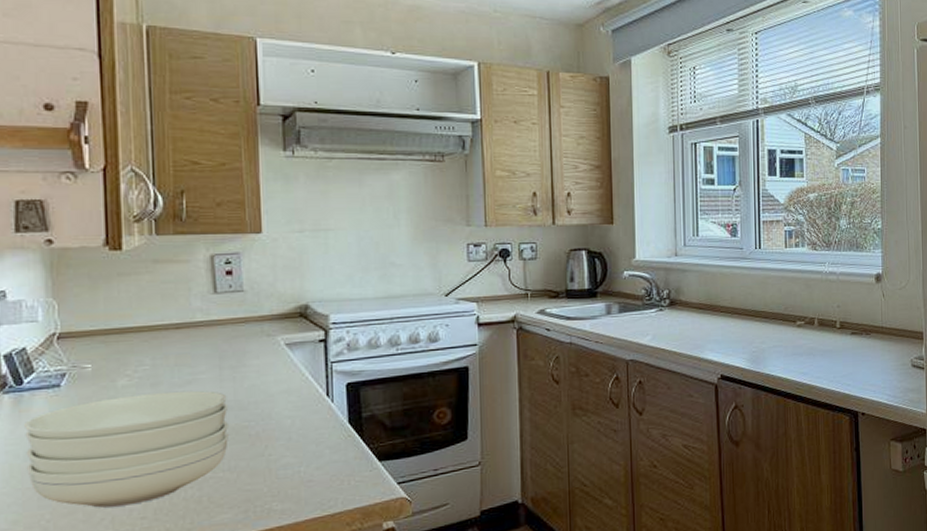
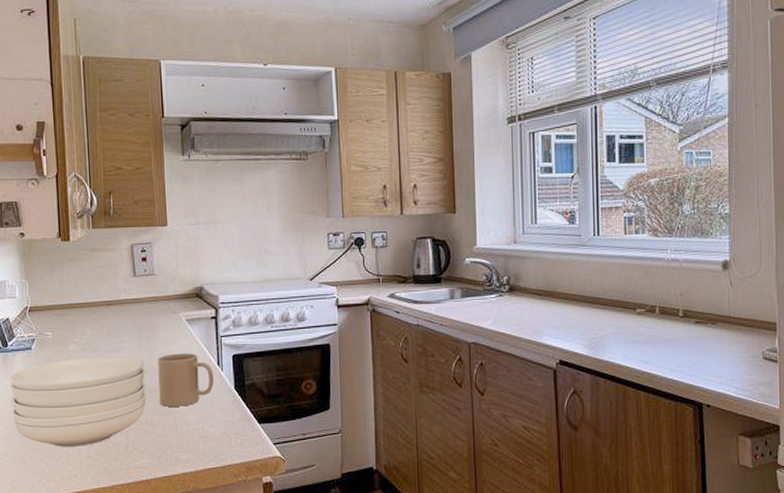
mug: none [245,383,321,449] -> present [158,353,214,407]

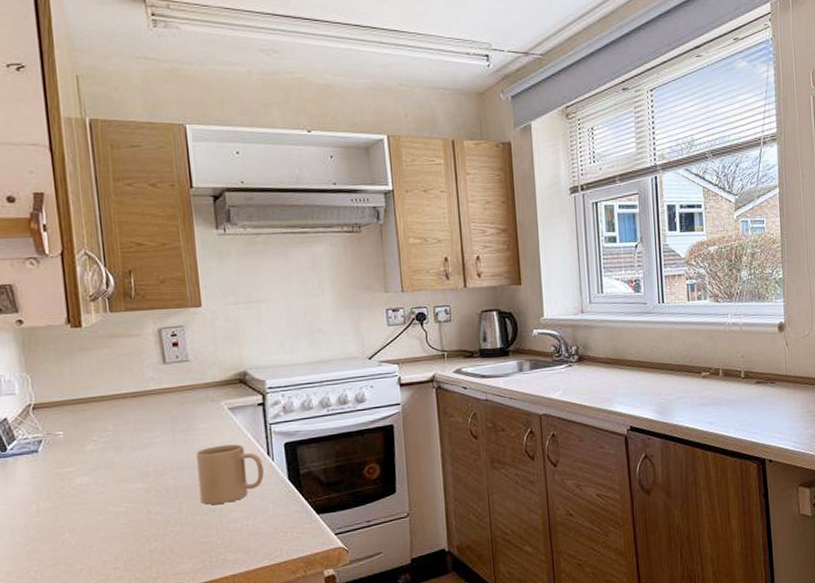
bowl: present [8,356,146,447] -> none [9,453,184,560]

